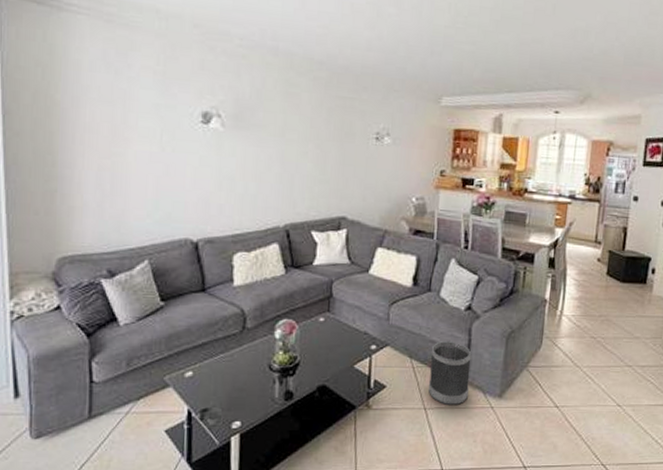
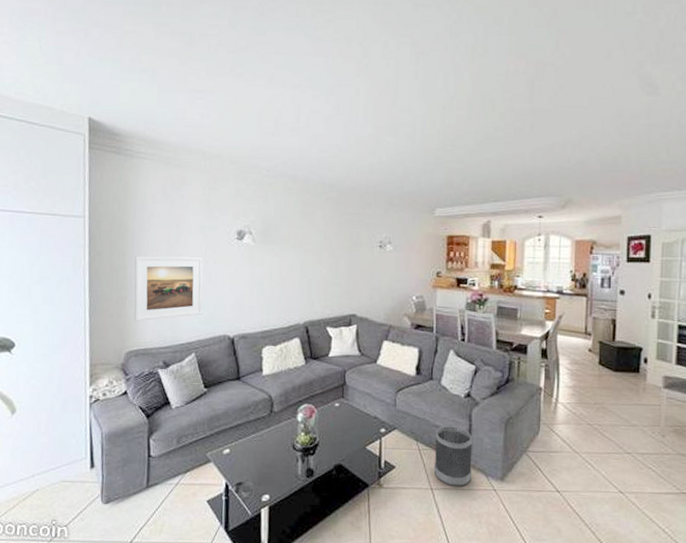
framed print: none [66,138,159,221] -> present [134,256,204,322]

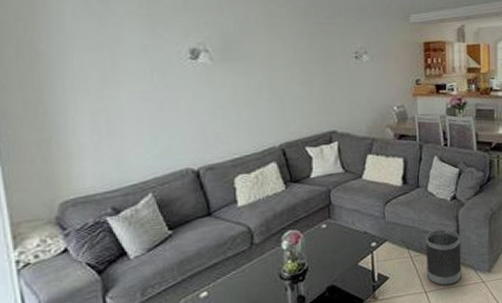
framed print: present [134,256,204,322] -> none [57,83,156,165]

